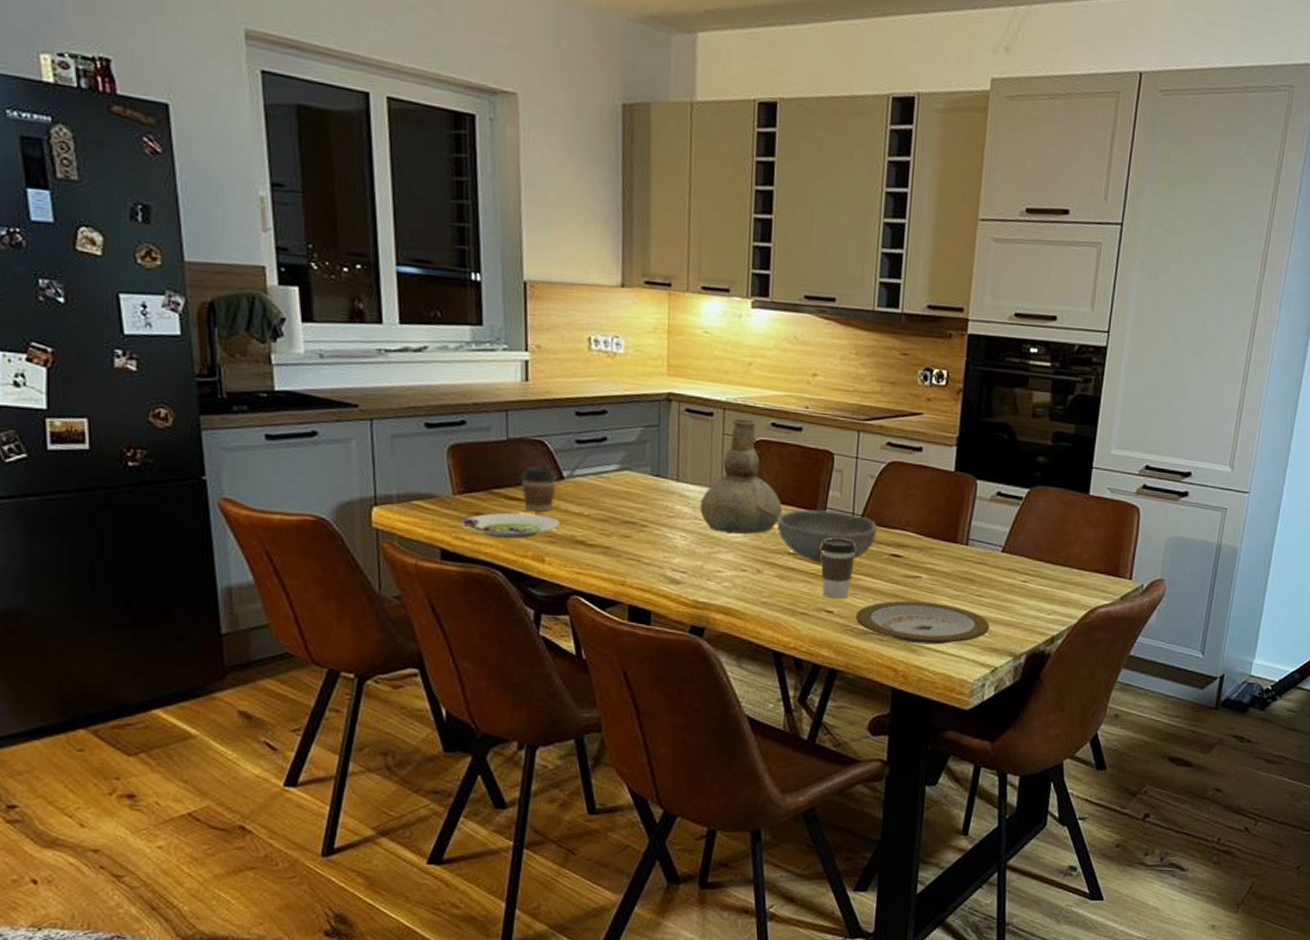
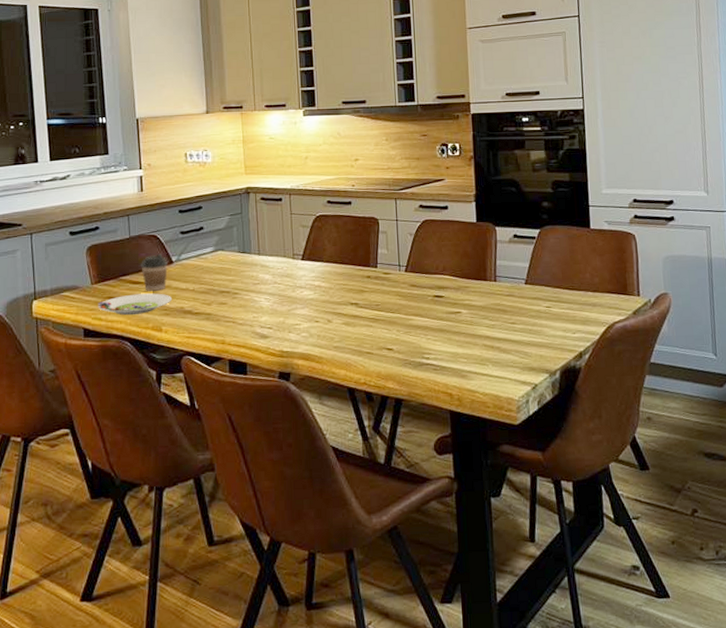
vase: present [700,419,782,535] -> none [278,201,342,293]
bowl: present [776,509,877,563] -> none [339,265,420,309]
coffee cup: present [821,538,855,599] -> none [377,287,405,338]
plate: present [855,600,990,645] -> none [412,332,525,370]

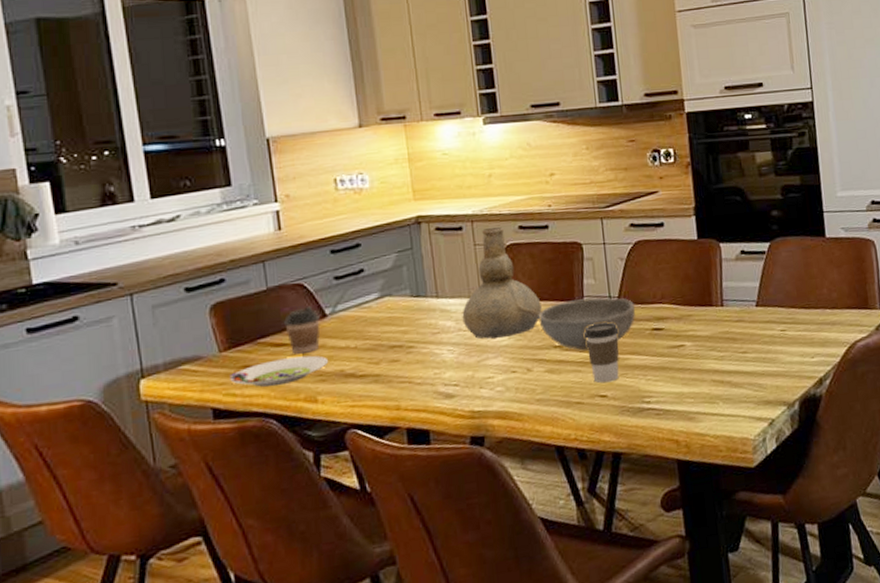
vase: none [278,201,342,293] -> present [462,227,542,339]
bowl: none [339,265,420,309] -> present [538,297,635,351]
coffee cup: none [377,287,405,338] -> present [585,322,619,383]

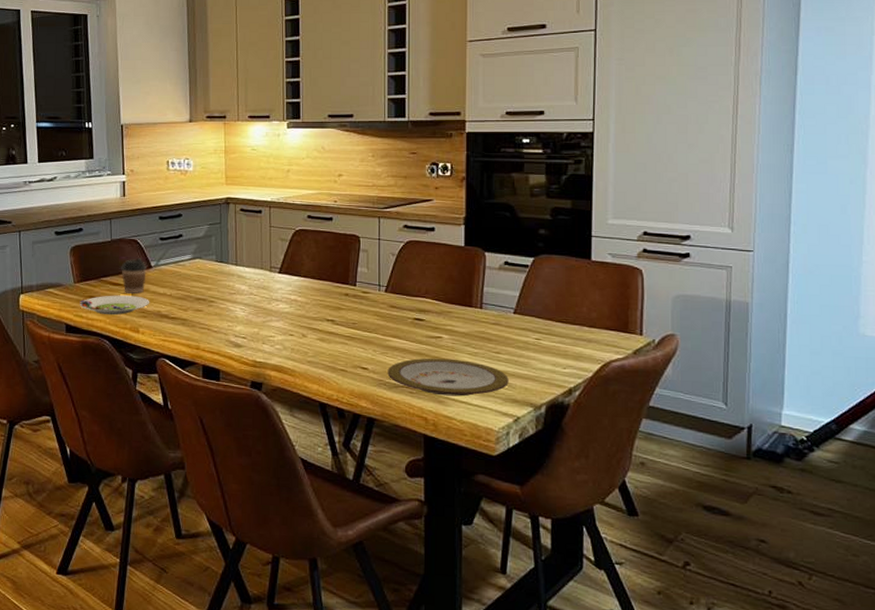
vase: present [462,227,542,339] -> none [254,214,320,306]
bowl: present [538,297,635,351] -> none [316,283,400,327]
coffee cup: present [585,322,619,383] -> none [354,306,383,358]
plate: none [629,366,759,412] -> present [387,358,509,397]

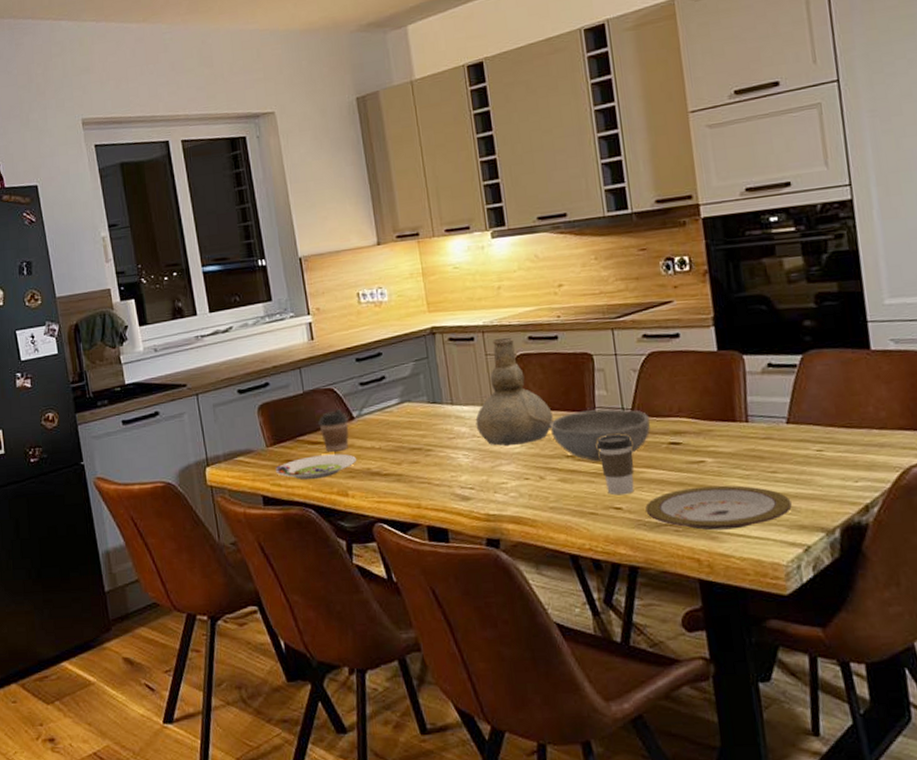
vase: none [254,214,320,306] -> present [475,338,553,447]
bowl: none [316,283,400,327] -> present [550,408,651,462]
coffee cup: none [354,306,383,358] -> present [597,434,634,495]

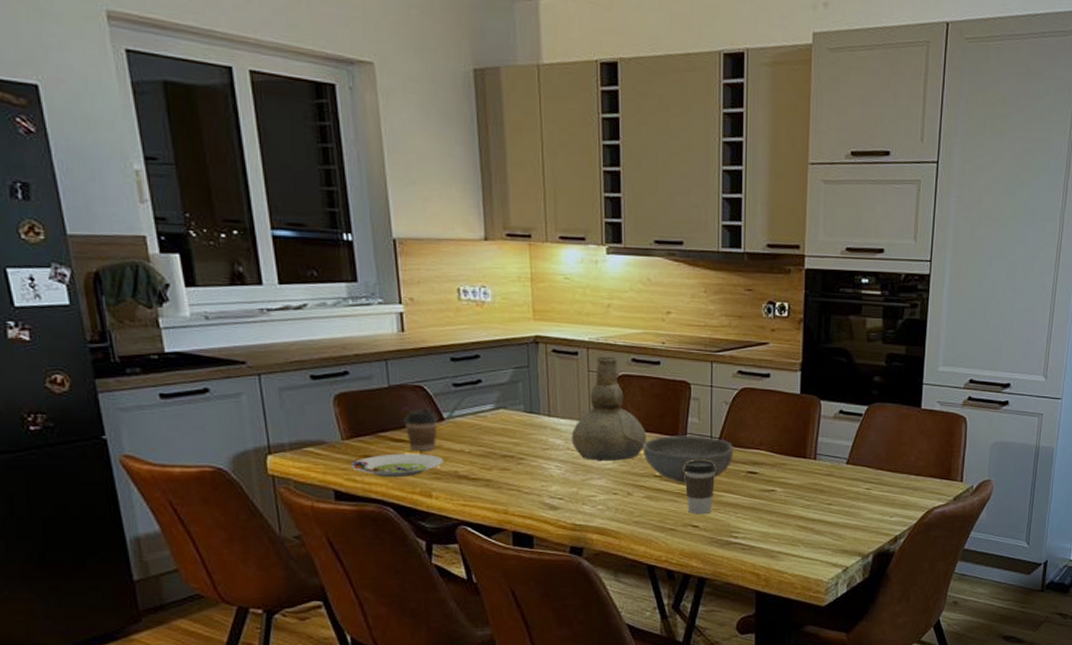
plate: present [645,485,792,531] -> none [719,512,839,550]

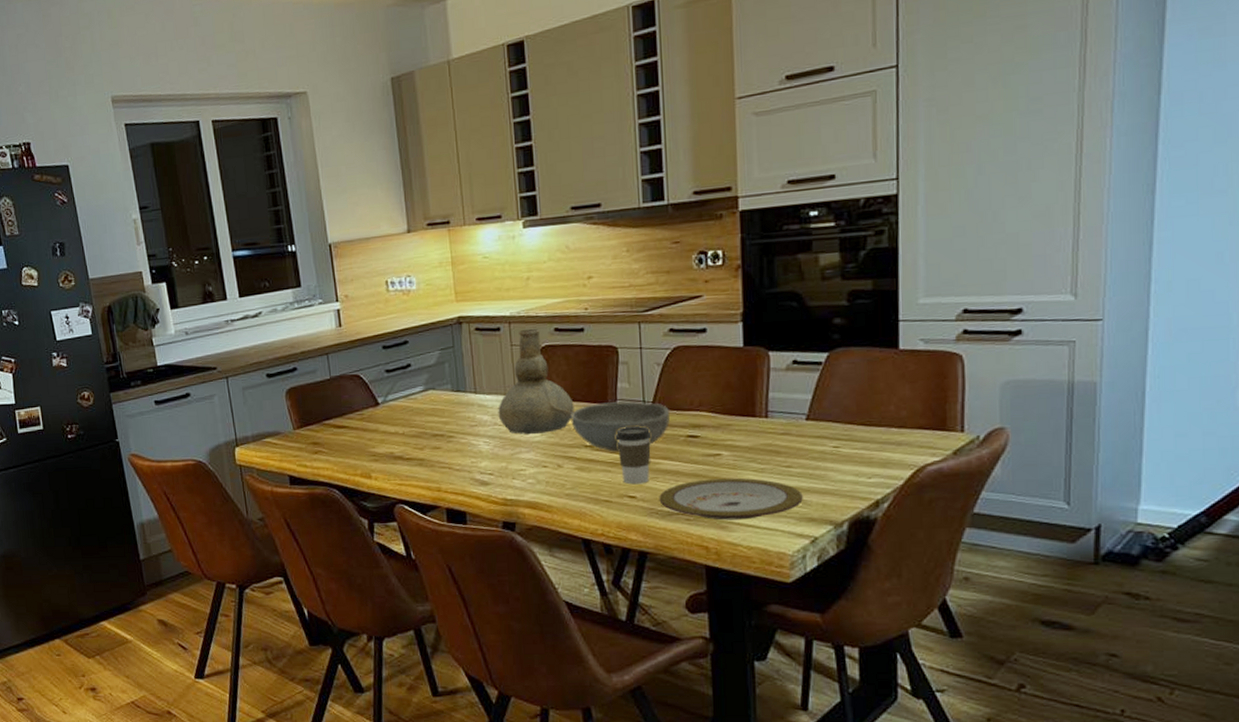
salad plate: present [351,453,444,478] -> none [301,438,381,462]
coffee cup: present [404,407,438,451] -> none [344,394,374,436]
plate: none [719,512,839,550] -> present [659,478,803,520]

